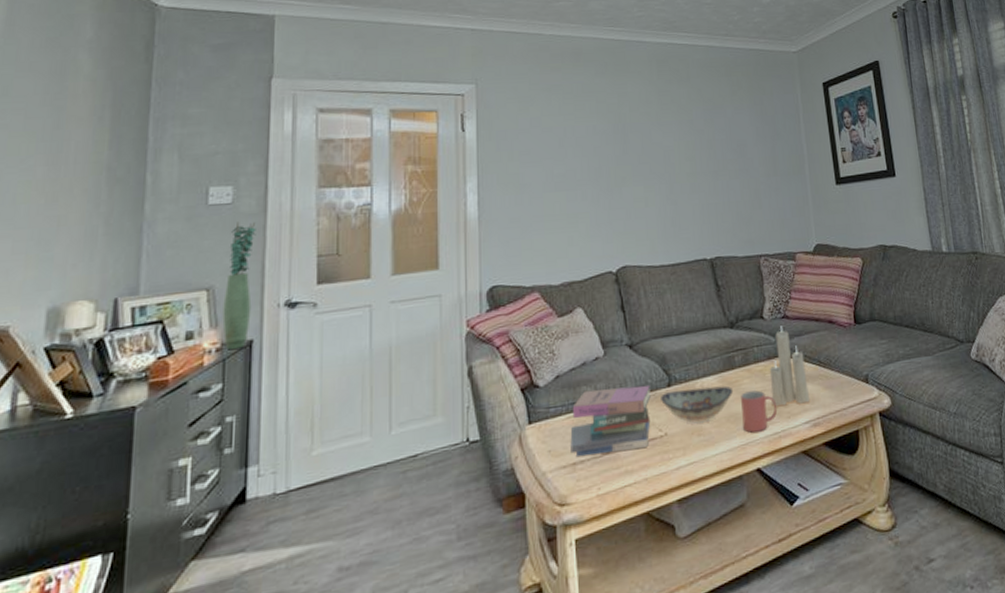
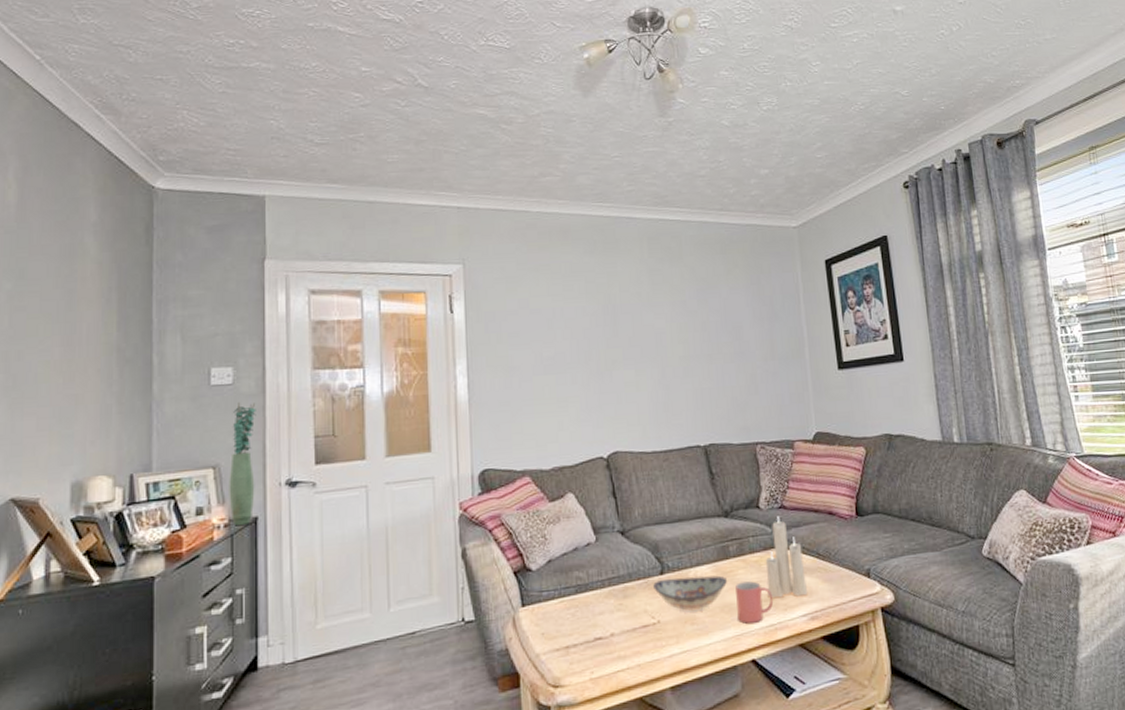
books: present [570,385,651,456] -> none [563,572,644,640]

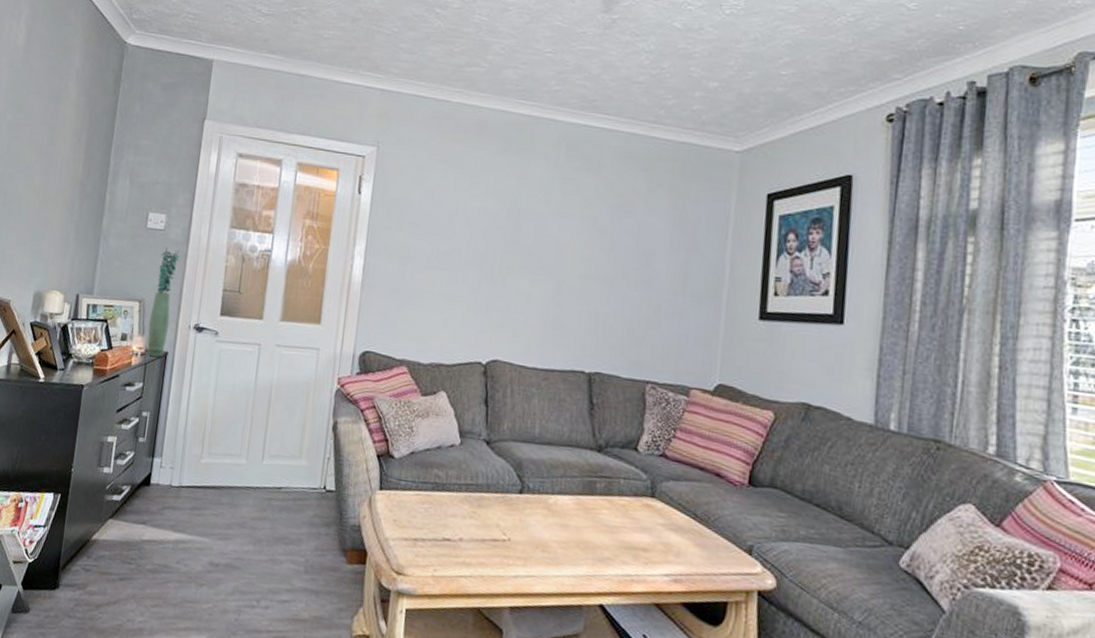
decorative bowl: present [653,575,728,613] -> none [510,498,589,541]
mug: present [735,581,774,624] -> none [592,522,635,569]
candle: present [765,516,808,599] -> none [629,464,678,555]

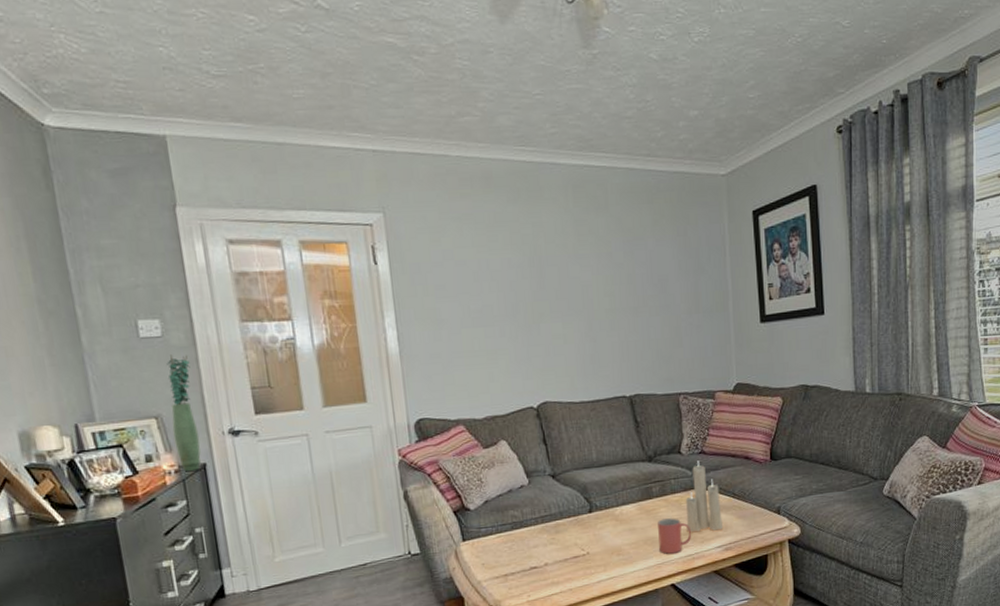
mug: none [592,522,635,569] -> present [658,518,692,554]
candle: none [629,464,678,555] -> present [685,460,724,533]

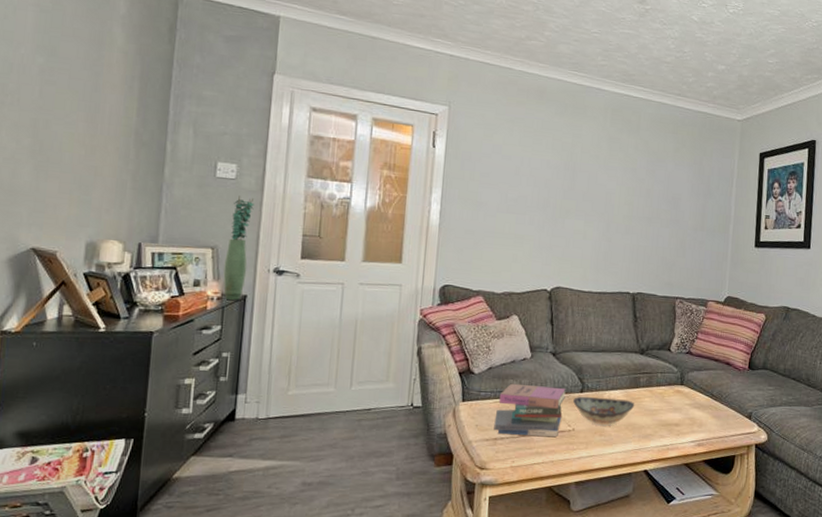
books: none [501,511,574,569] -> present [494,383,566,438]
decorative bowl: none [583,513,651,545] -> present [573,396,635,426]
mug: present [658,518,692,554] -> none [638,408,670,442]
candle: present [685,460,724,533] -> none [665,360,700,426]

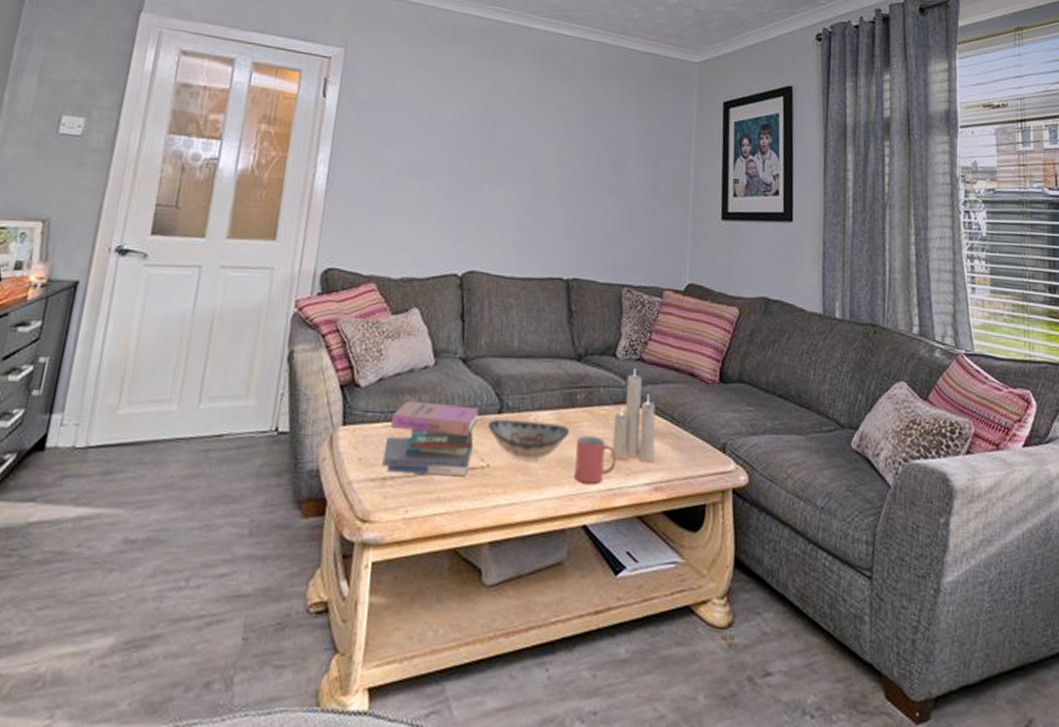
vase: present [223,196,254,301] -> none [50,156,101,289]
mug: none [638,408,670,442] -> present [574,436,617,484]
candle: none [665,360,700,426] -> present [611,369,656,462]

